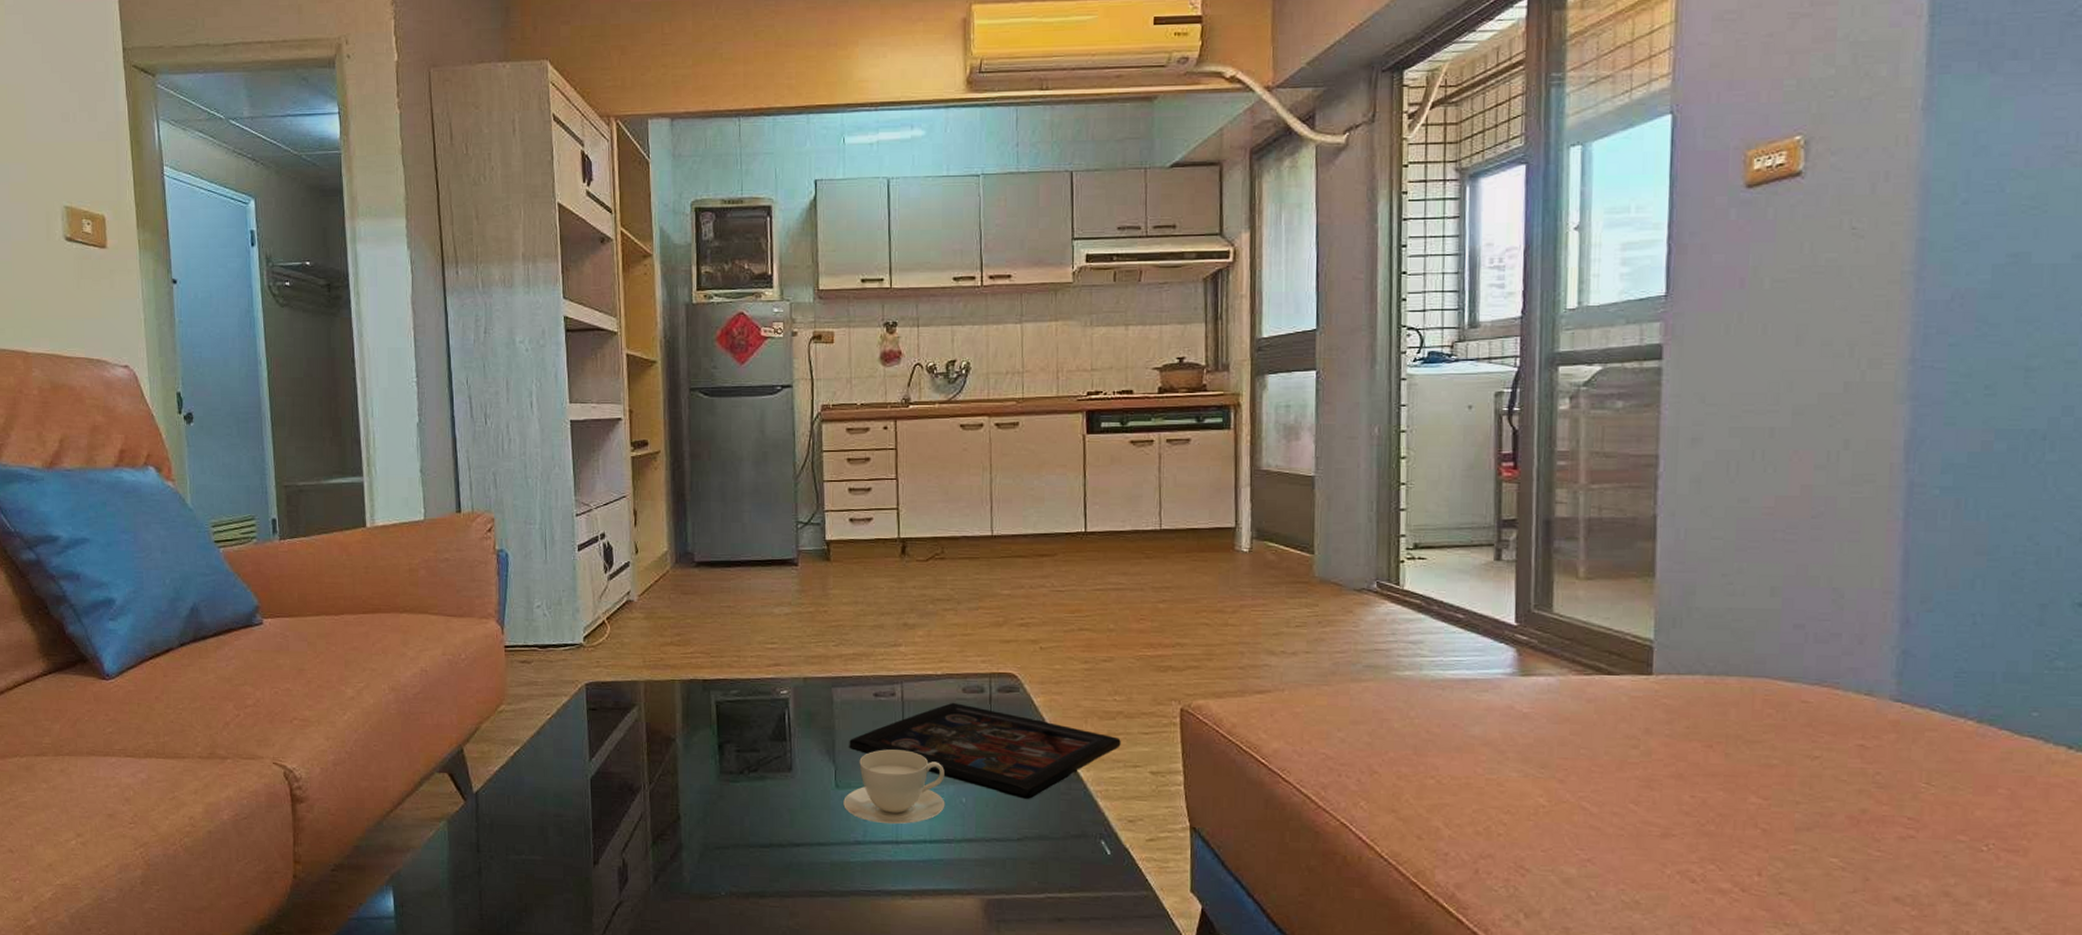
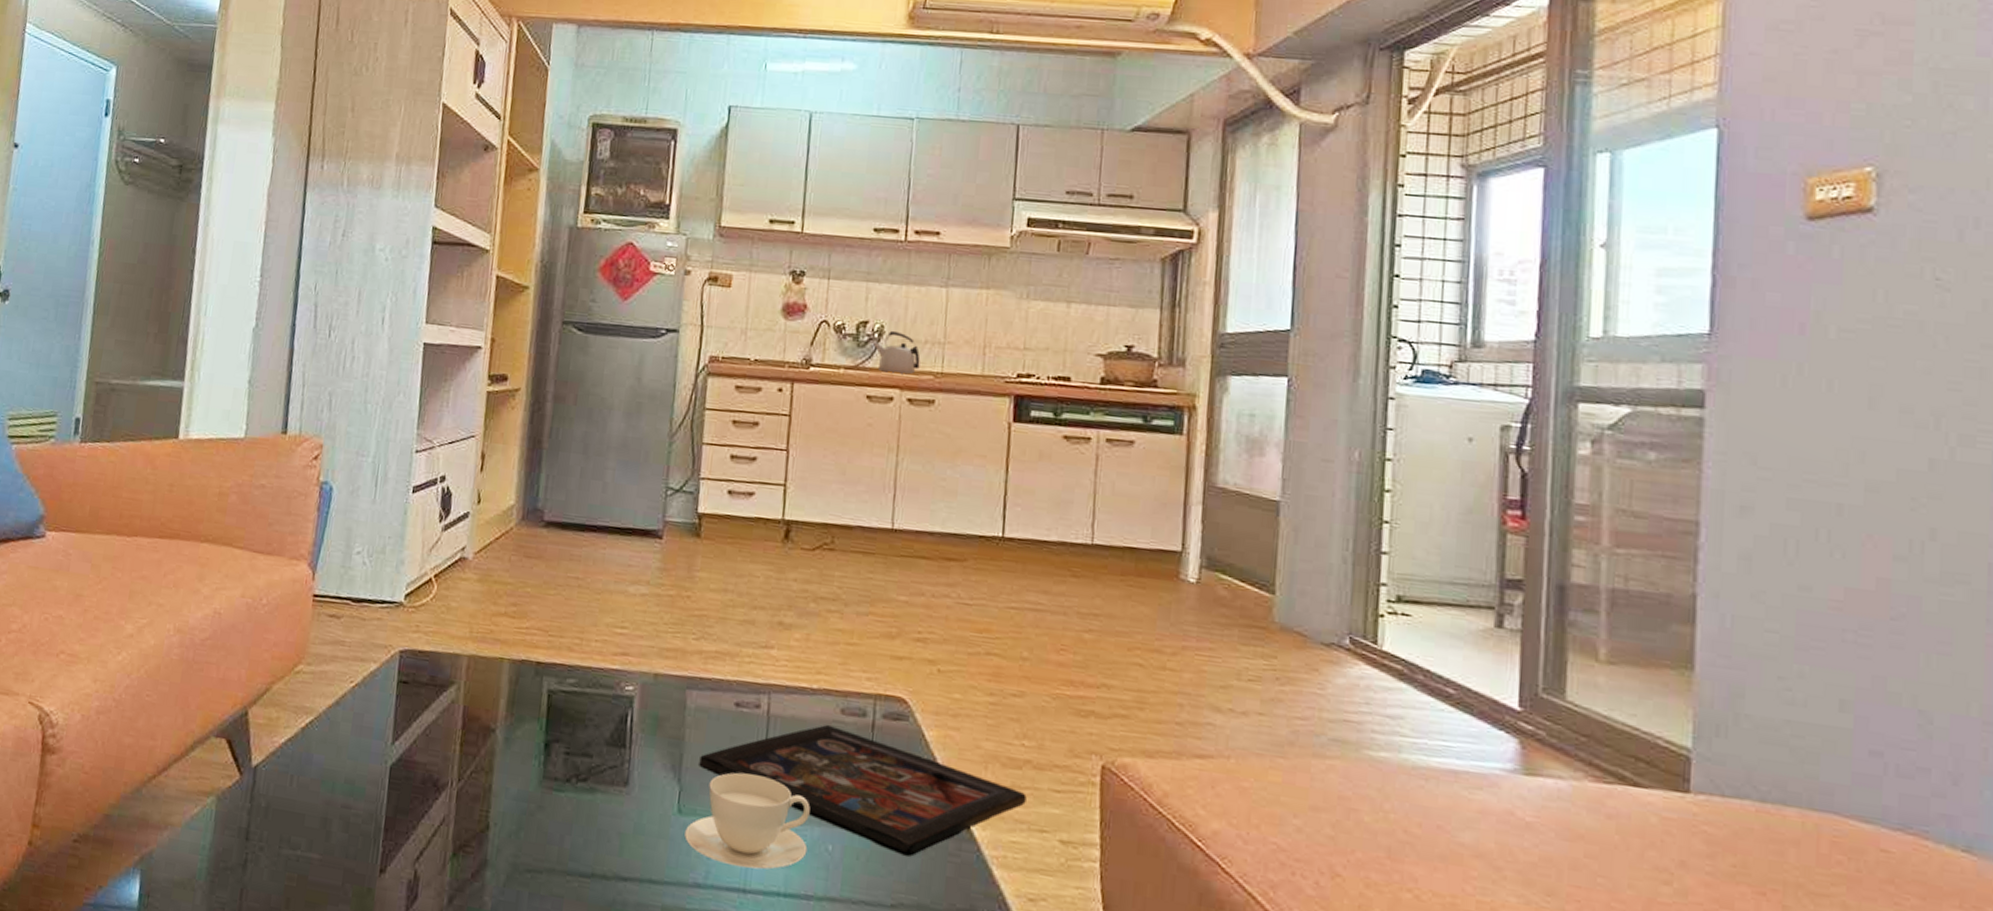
kettle: none [962,366,1003,404] -> present [873,330,920,376]

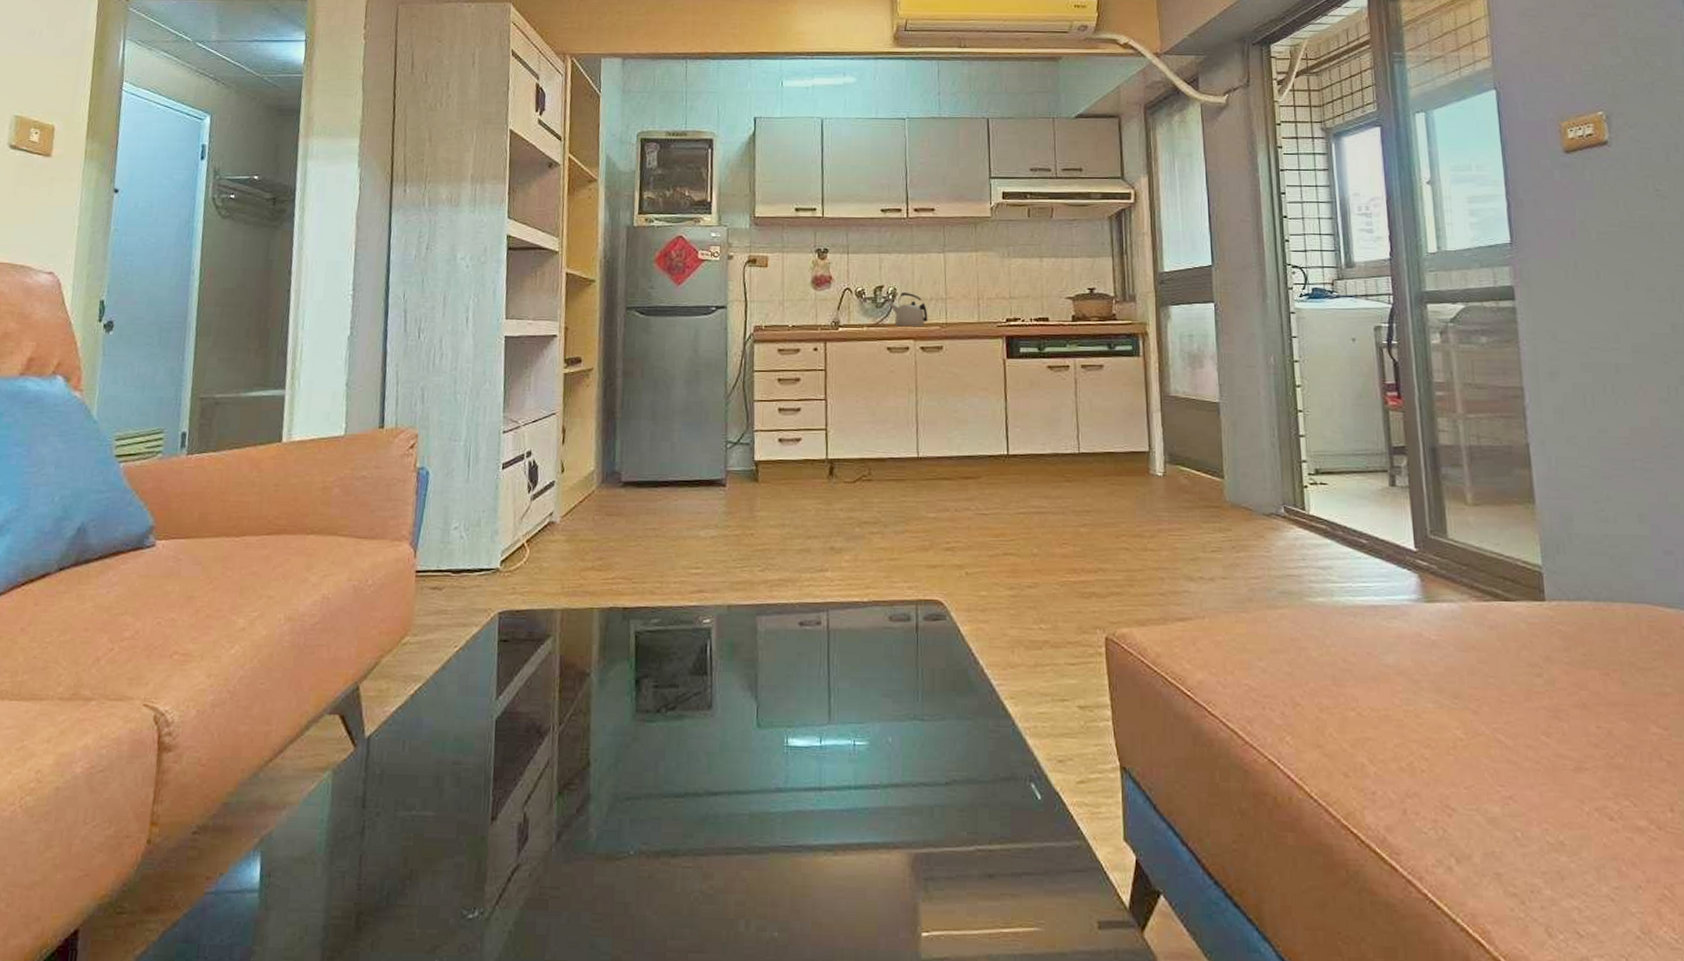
teacup: present [684,772,811,870] -> none [765,683,871,769]
decorative tray: present [699,724,1027,857] -> none [772,631,1048,738]

